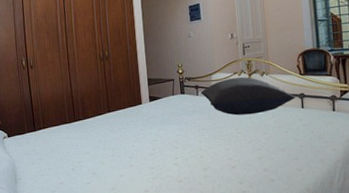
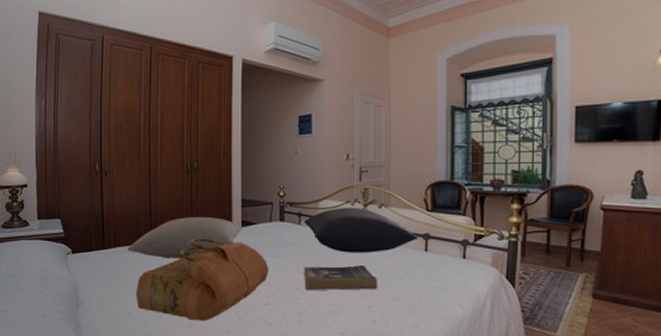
pillow: none [55,96,151,134] -> present [127,217,243,259]
handbag: none [64,114,176,185] -> present [135,238,269,321]
book: none [204,124,267,150] -> present [304,265,378,291]

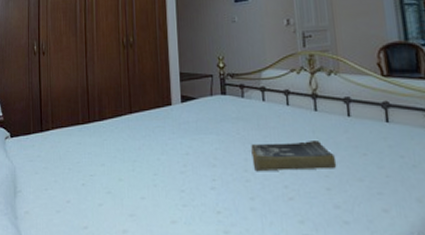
pillow: present [127,217,243,259] -> none [65,93,182,140]
handbag: present [135,238,269,321] -> none [73,116,214,210]
pillow: present [304,207,418,253] -> none [247,75,377,127]

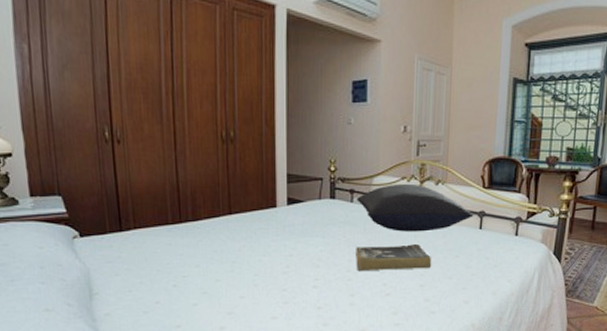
pillow: none [247,75,377,127] -> present [356,183,474,232]

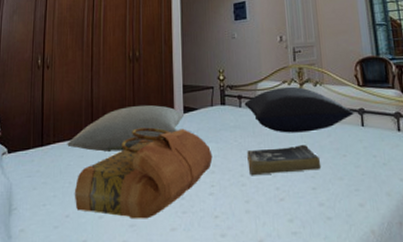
pillow: none [151,194,288,241] -> present [67,105,185,152]
handbag: none [163,218,318,308] -> present [74,127,213,220]

